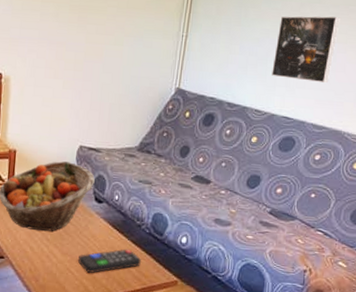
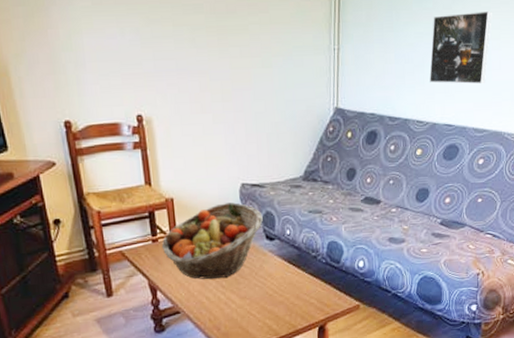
remote control: present [78,249,142,273] -> none [258,282,323,312]

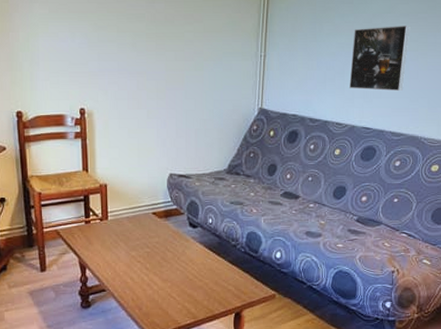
fruit basket: present [161,202,263,280] -> none [93,191,187,261]

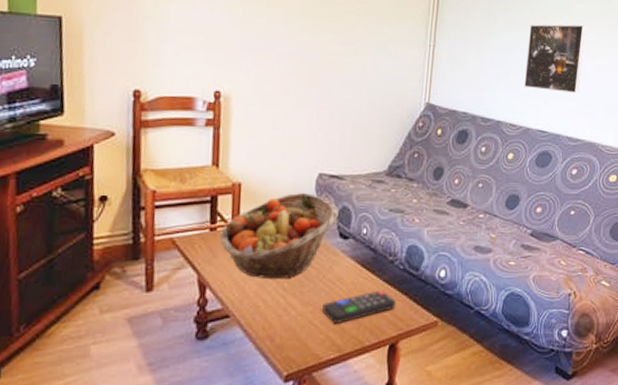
fruit basket: none [93,191,187,261] -> present [220,193,338,280]
remote control: none [179,269,240,296] -> present [322,290,397,323]

